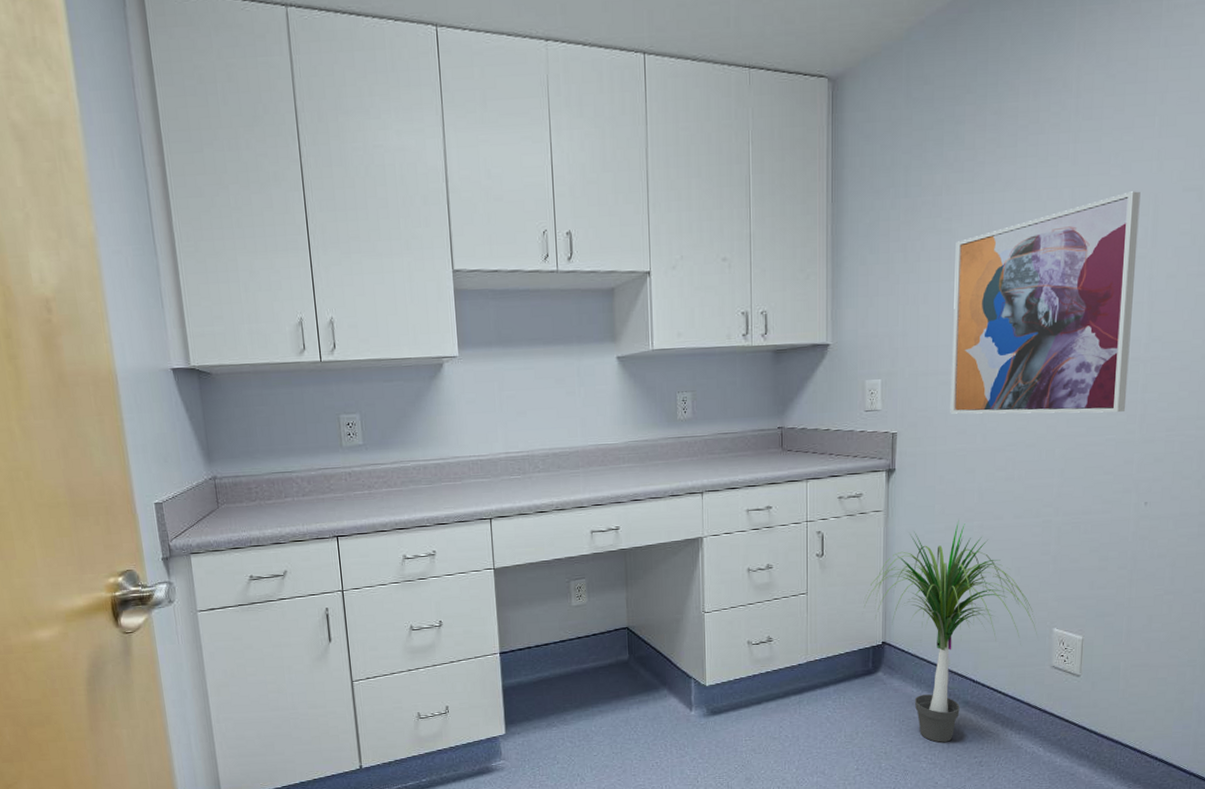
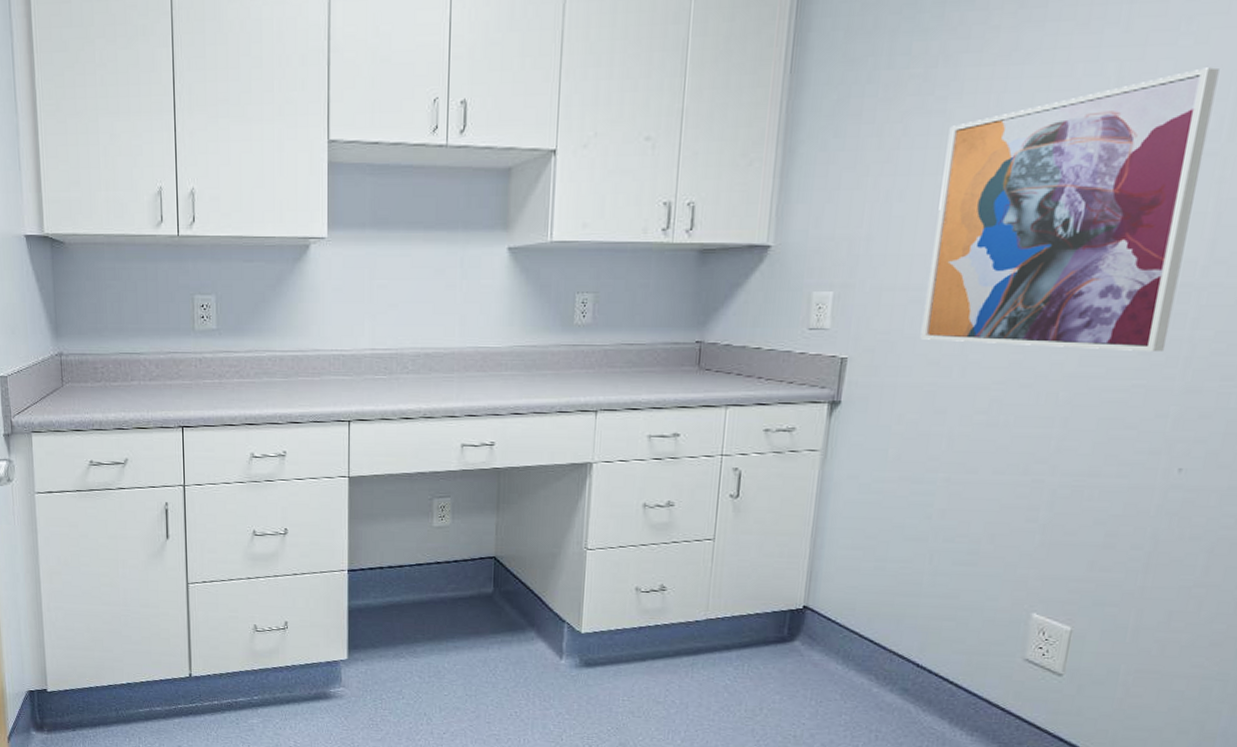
potted plant: present [863,519,1037,743] -> none [783,469,1010,734]

